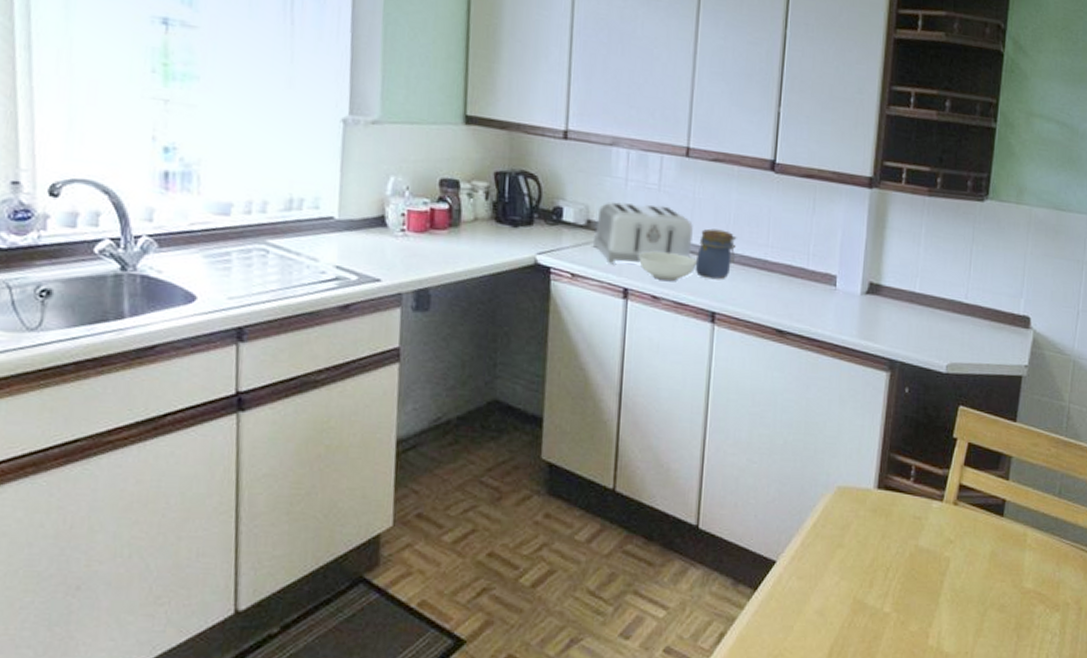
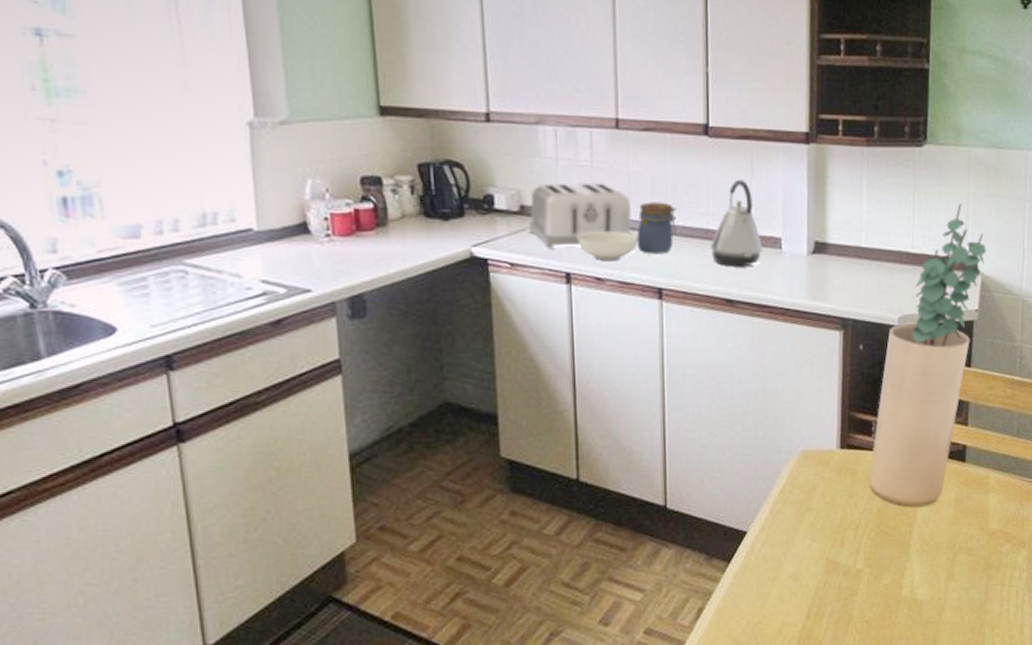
kettle: none [766,215,818,300] -> present [710,179,763,268]
vase: none [903,259,1041,556] -> present [868,203,987,507]

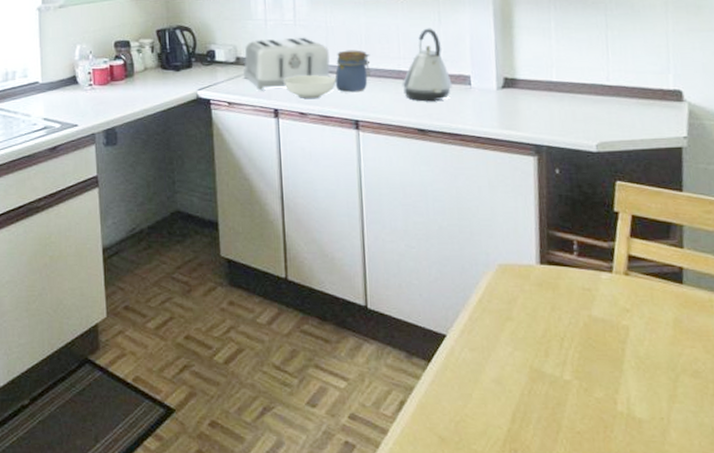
vase: present [868,203,987,507] -> none [572,38,693,325]

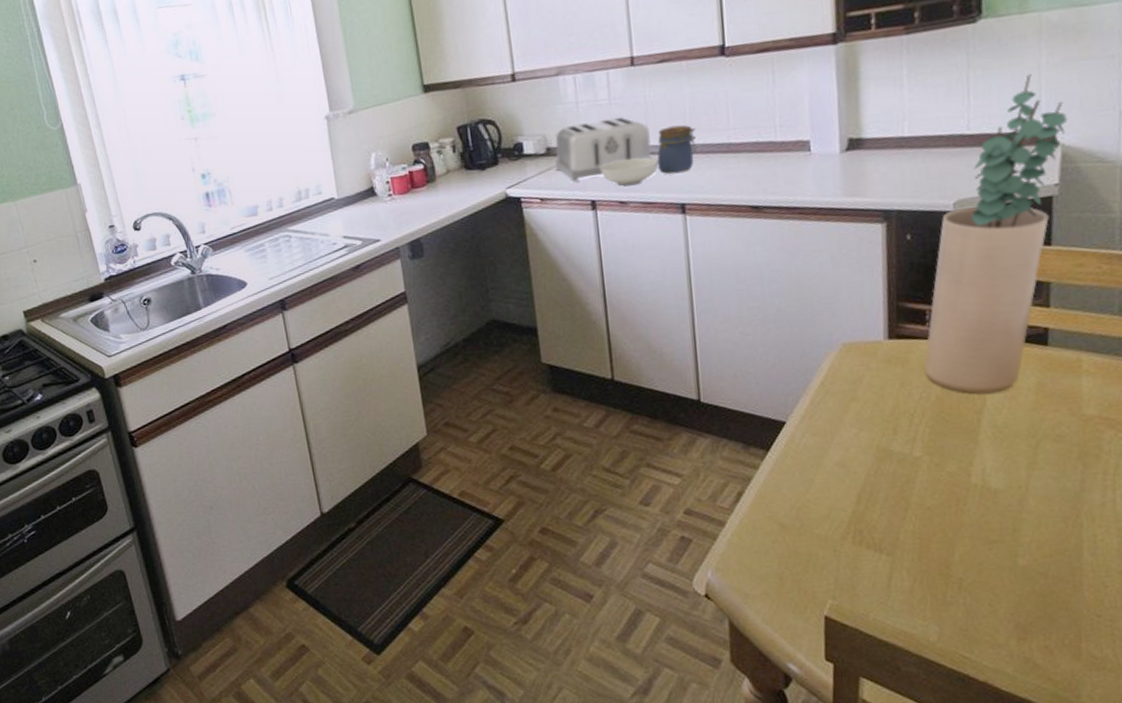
kettle: present [402,28,452,102] -> none [732,90,789,175]
vase: none [572,38,693,325] -> present [924,73,1068,395]

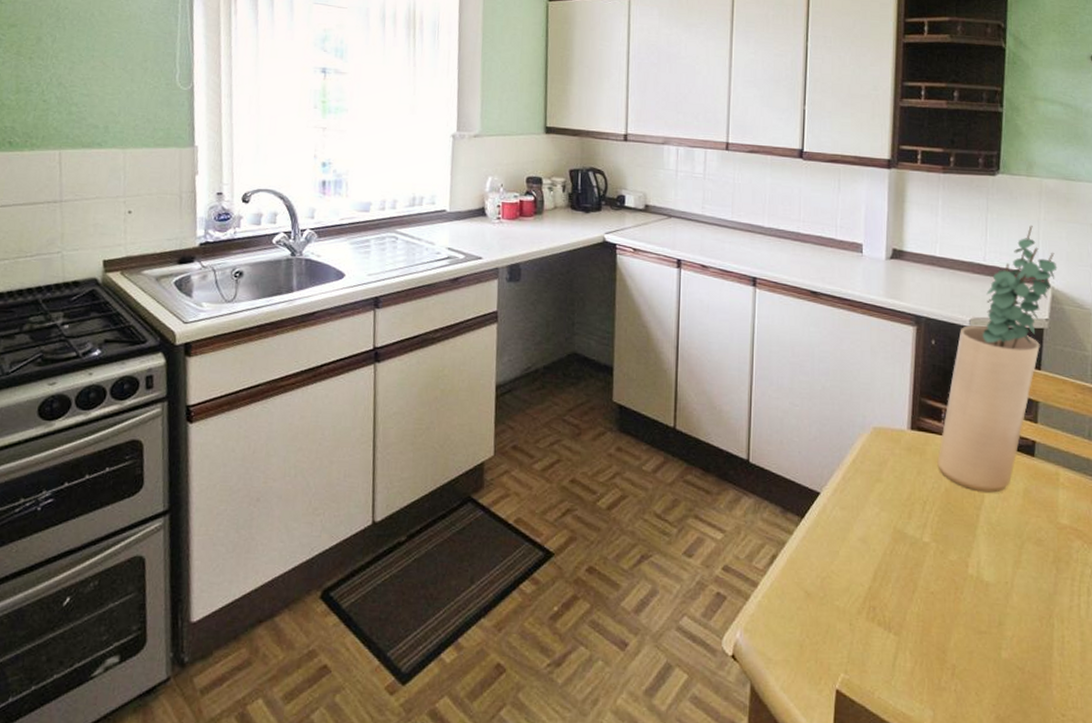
toaster: present [555,116,652,183] -> none [650,189,734,240]
bowl: present [600,157,660,186] -> none [688,228,740,252]
jar: present [657,125,697,175] -> none [737,208,772,251]

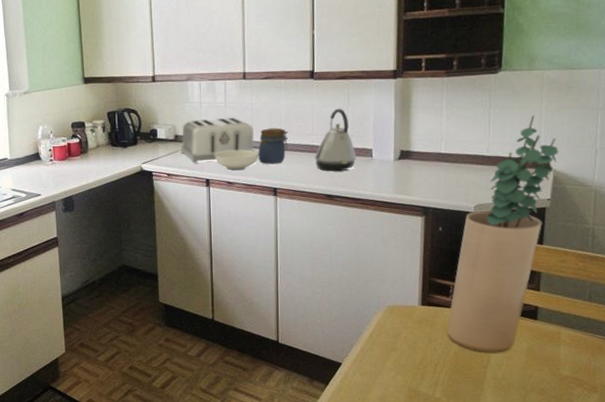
toaster: none [650,189,734,240] -> present [180,117,254,164]
bowl: none [688,228,740,252] -> present [214,150,260,170]
jar: none [737,208,772,251] -> present [258,128,289,165]
kettle: none [799,194,845,265] -> present [314,108,357,172]

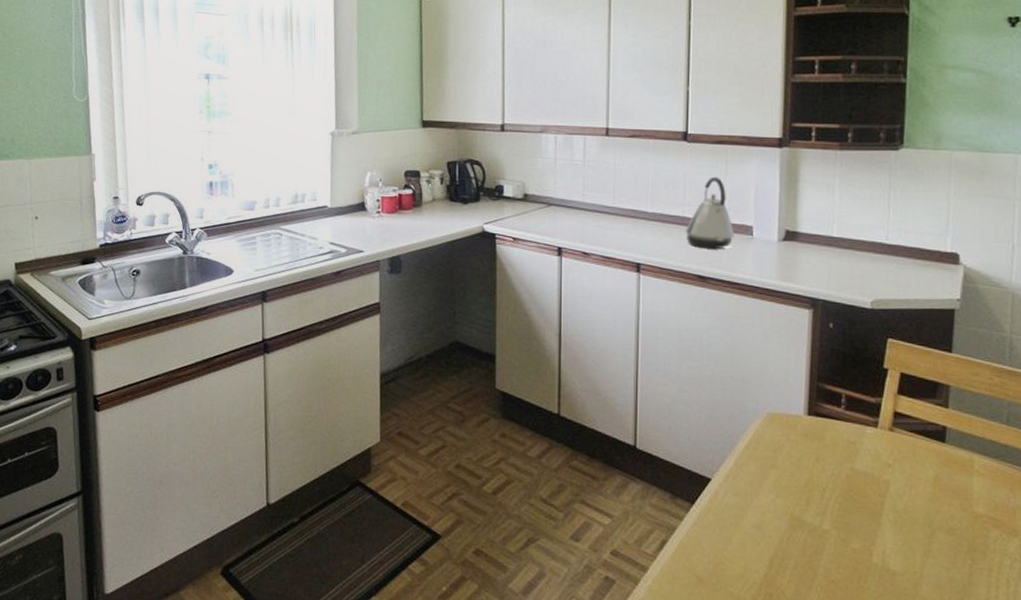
toaster: present [180,117,254,164] -> none [529,177,616,229]
bowl: present [214,150,260,170] -> none [569,216,622,239]
jar: present [258,128,289,165] -> none [619,193,656,236]
vase: present [446,115,559,353] -> none [837,200,970,480]

